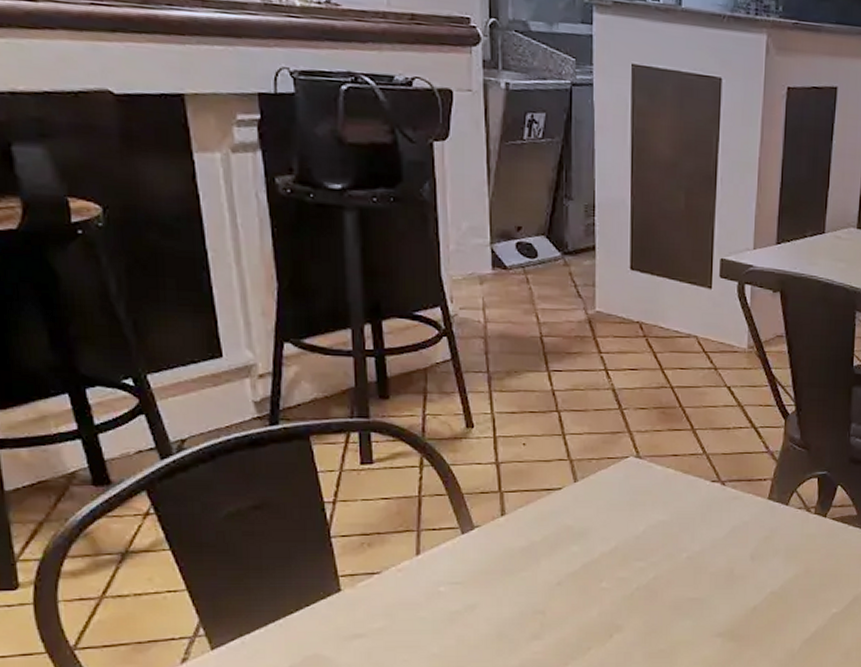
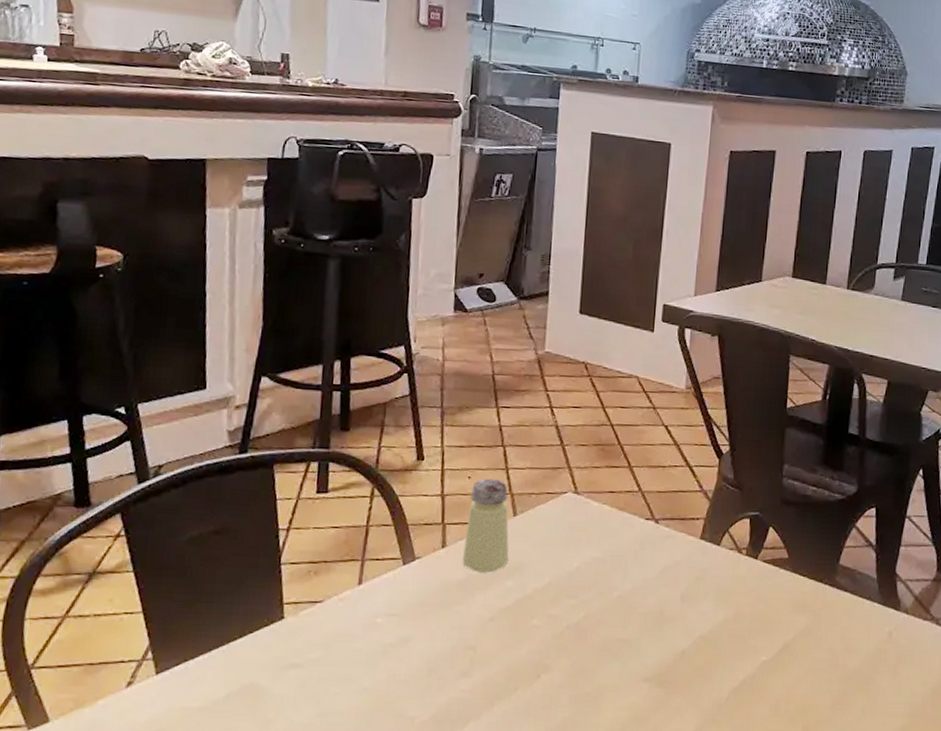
saltshaker: none [524,445,572,539] -> present [463,478,509,573]

